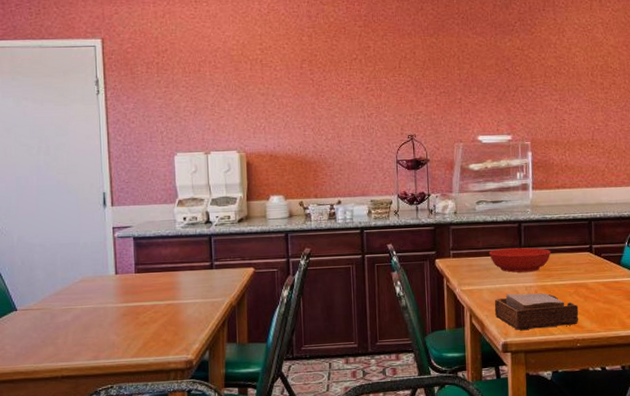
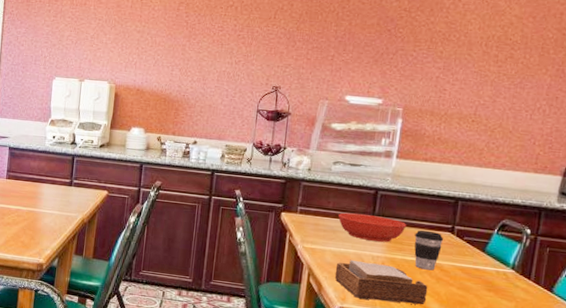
coffee cup: none [559,253,585,291] -> present [414,229,444,271]

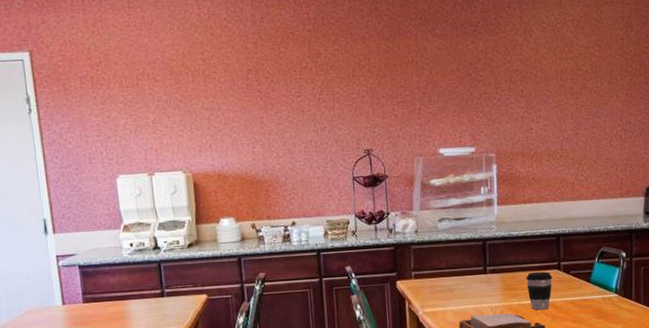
bowl: present [338,212,407,242] -> none [451,266,518,293]

